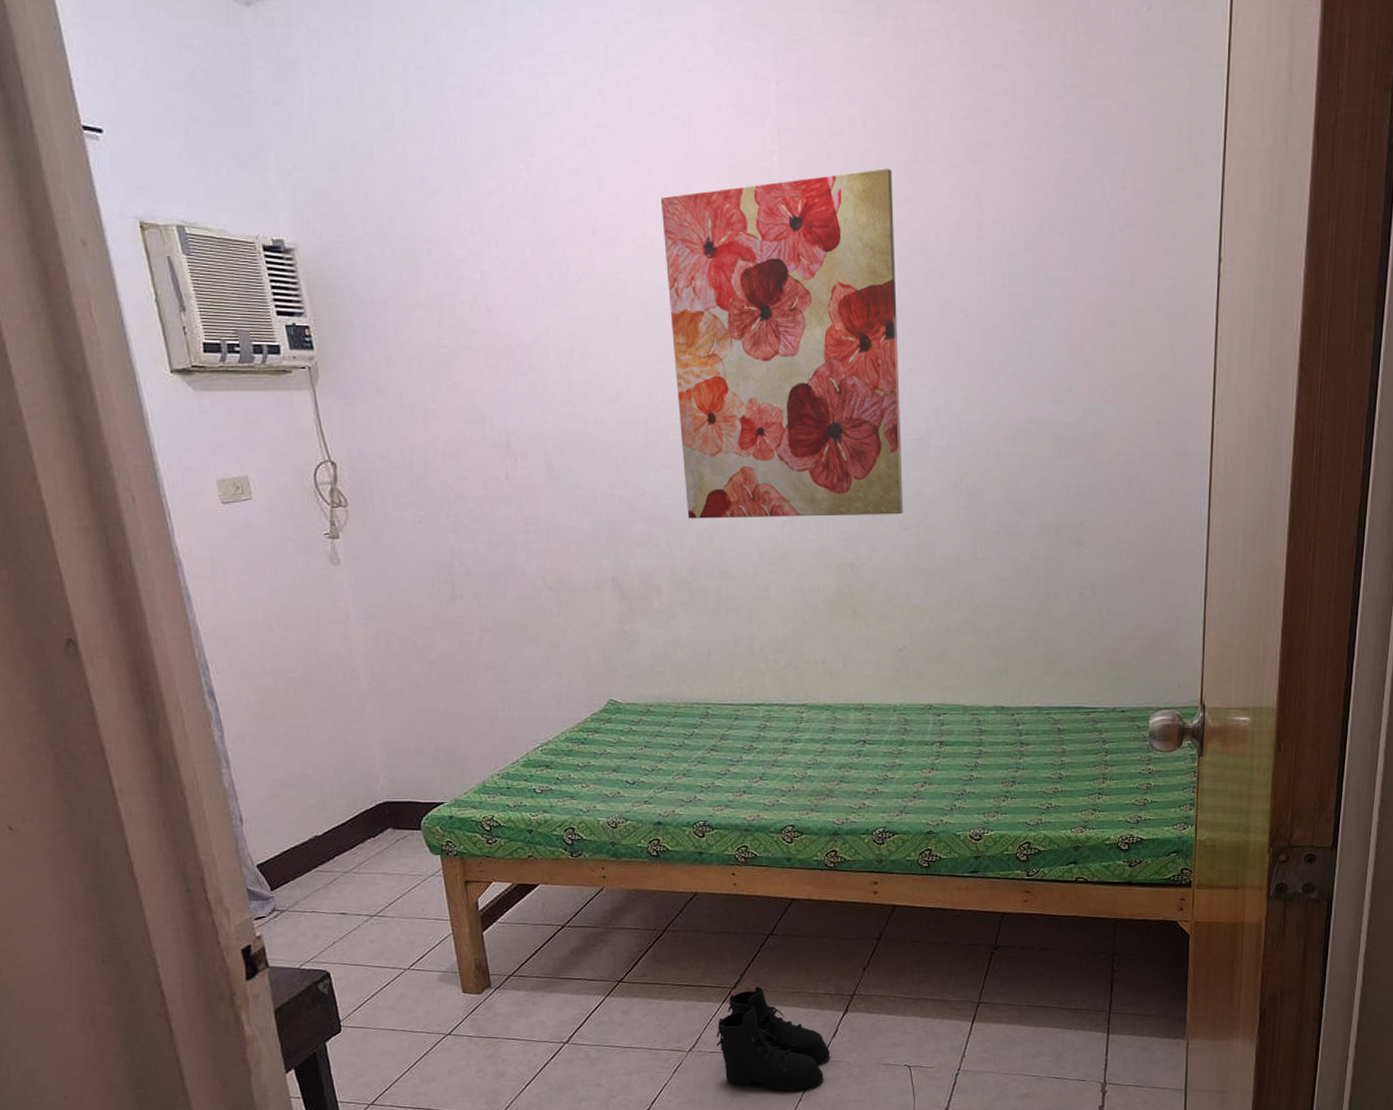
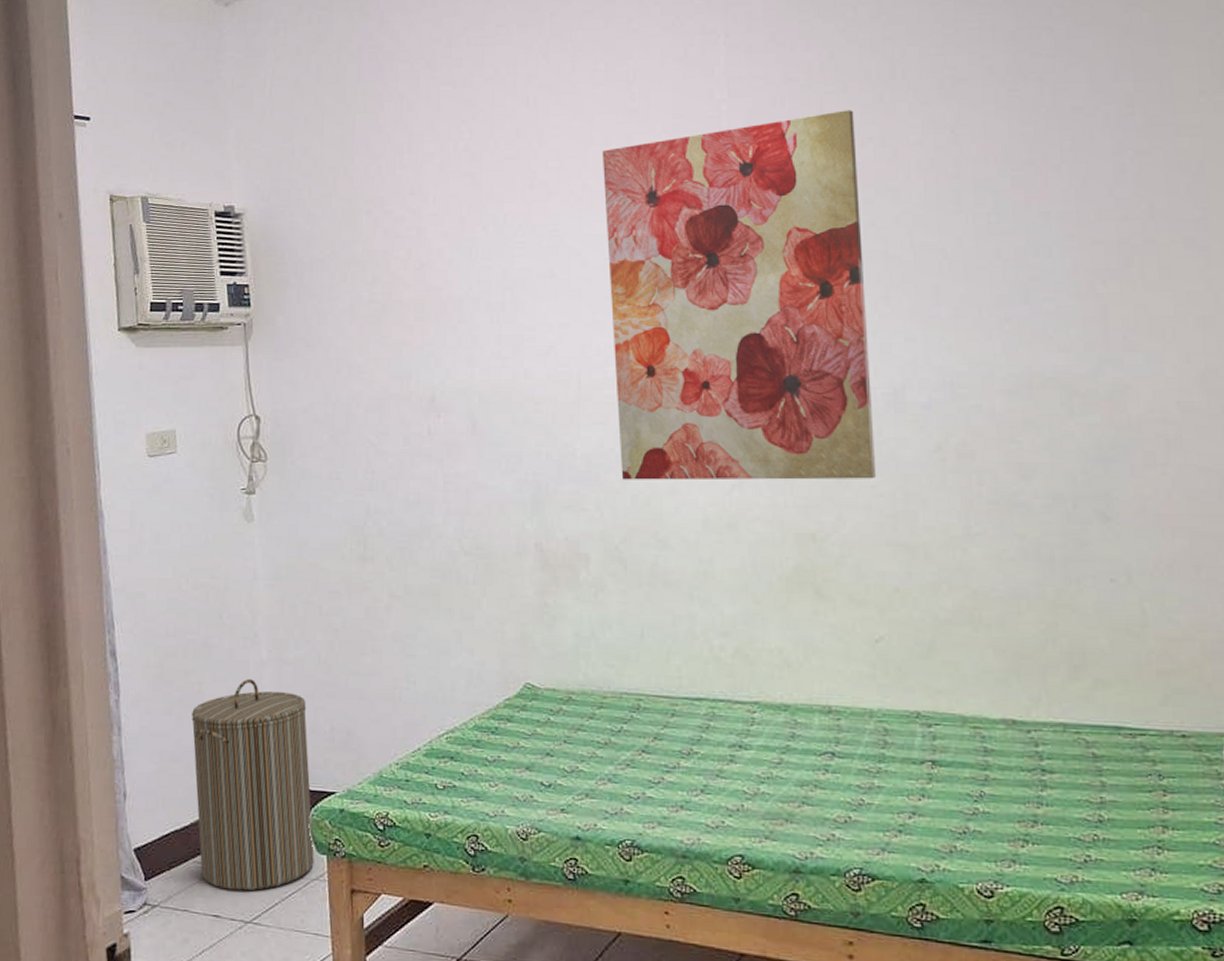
laundry hamper: none [298,709,429,891] -> present [192,678,314,891]

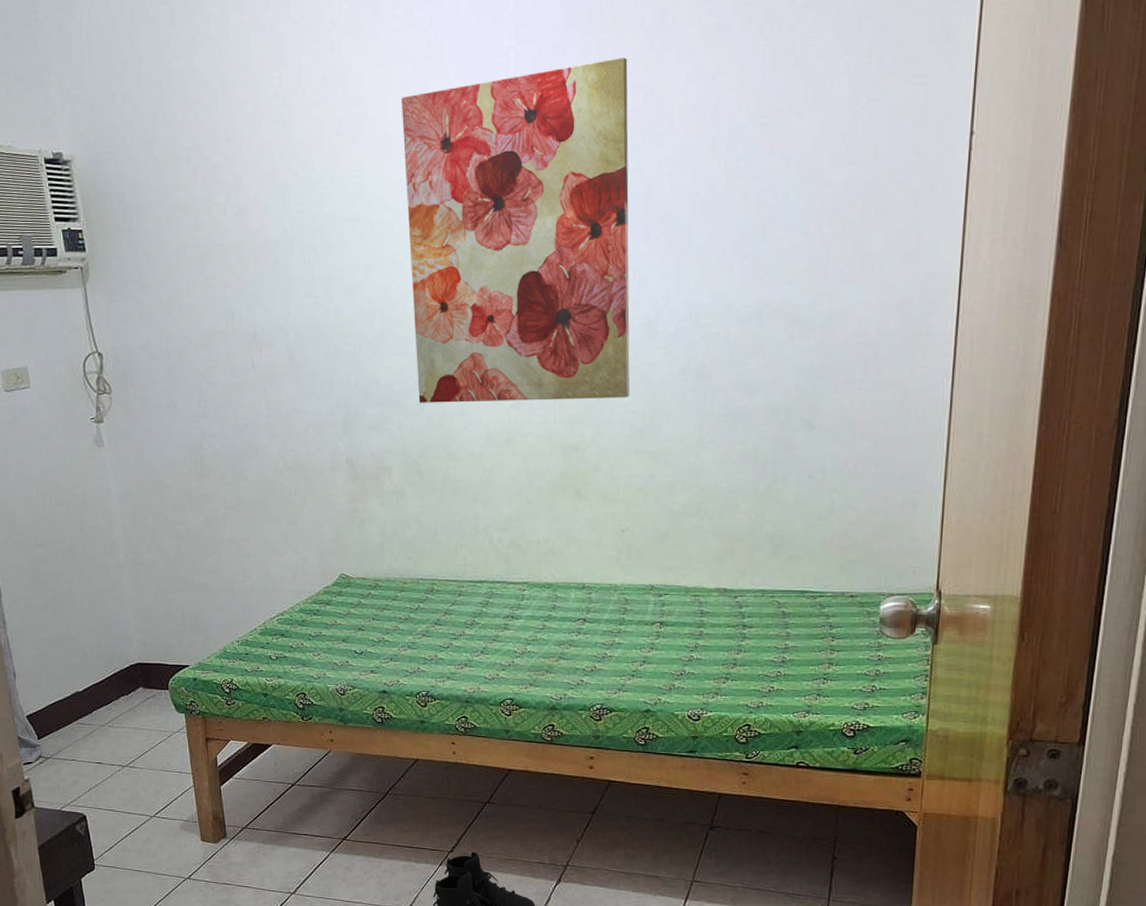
laundry hamper: present [192,678,314,891] -> none [64,578,175,743]

